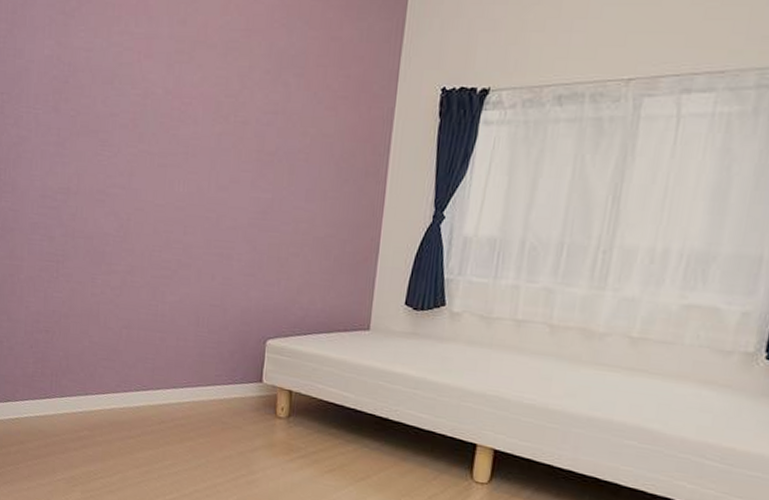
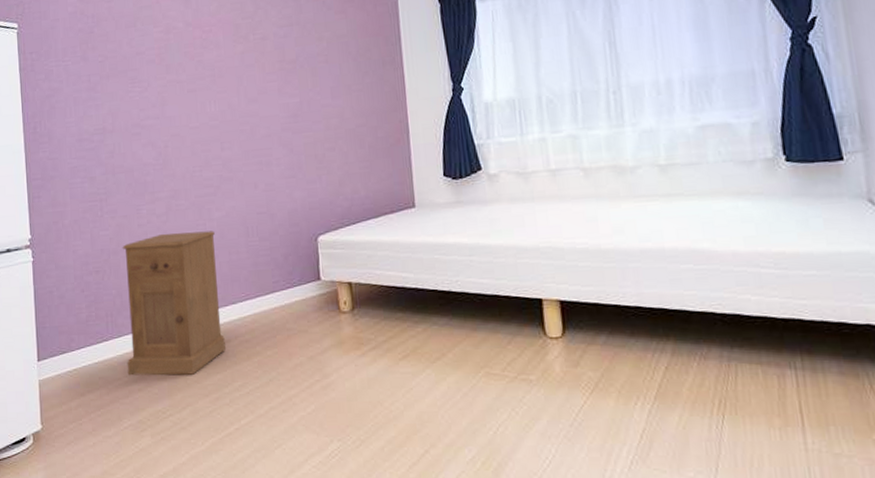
nightstand: none [65,306,165,446] -> present [122,231,226,376]

